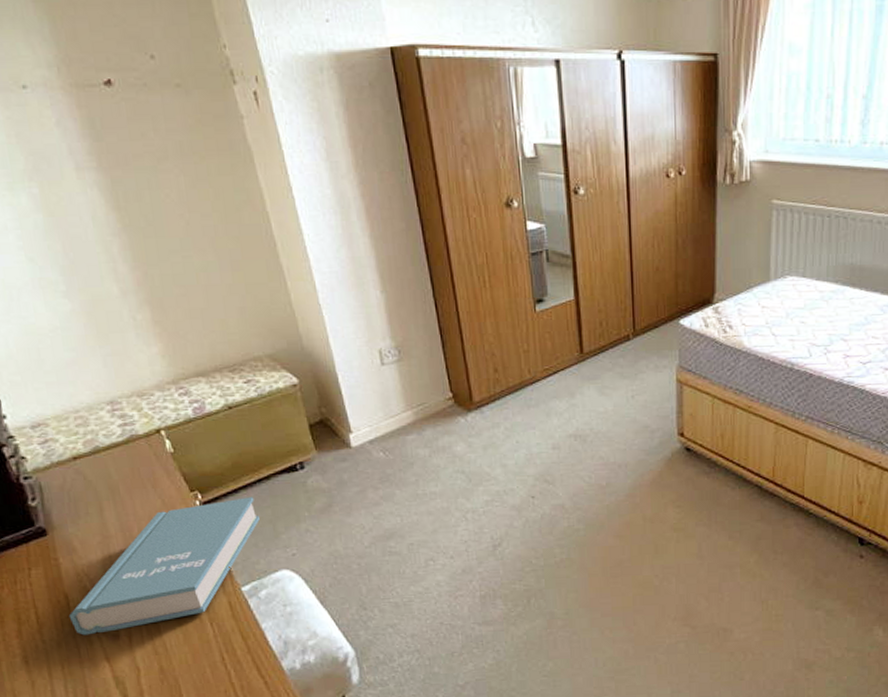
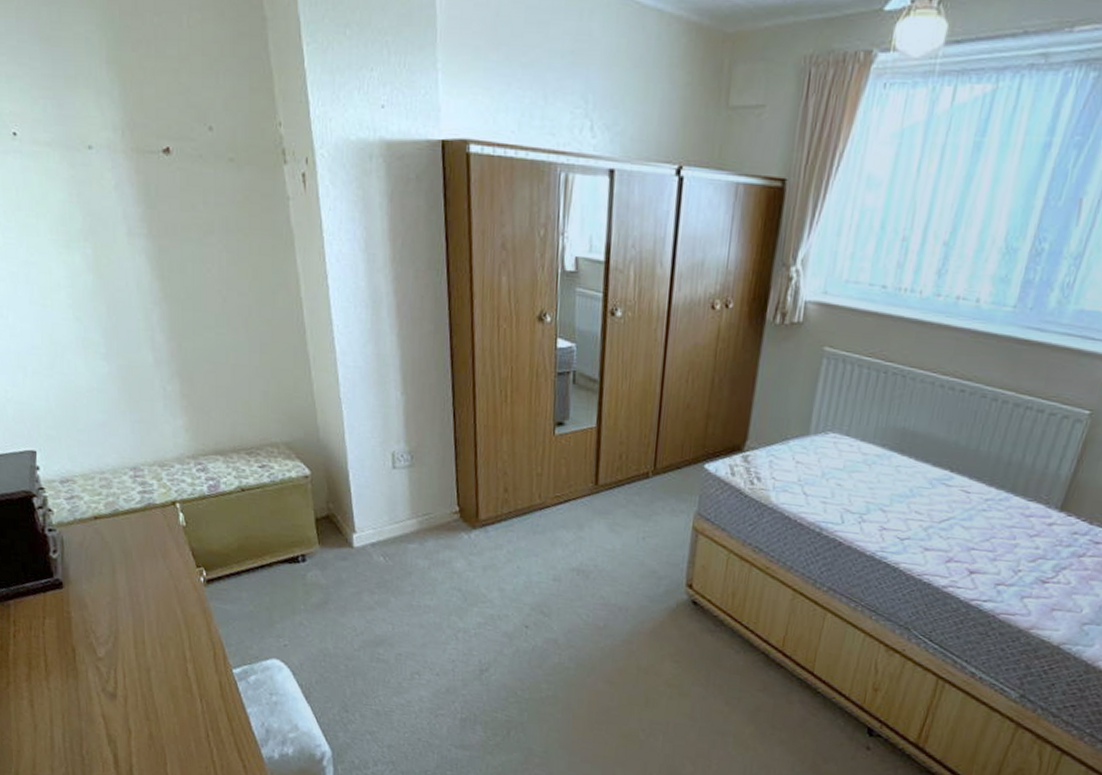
book: present [68,497,260,635] -> none [73,581,257,691]

